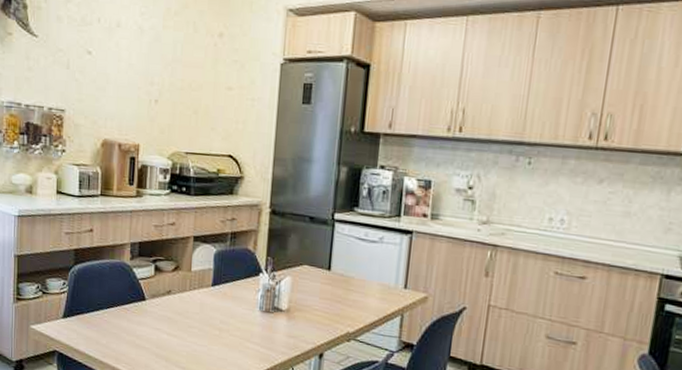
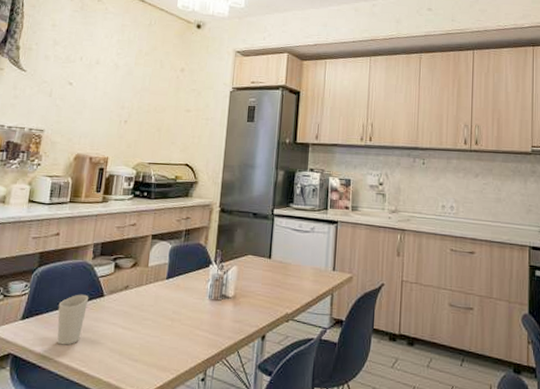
cup: none [99,296,130,347] -> present [57,294,89,345]

